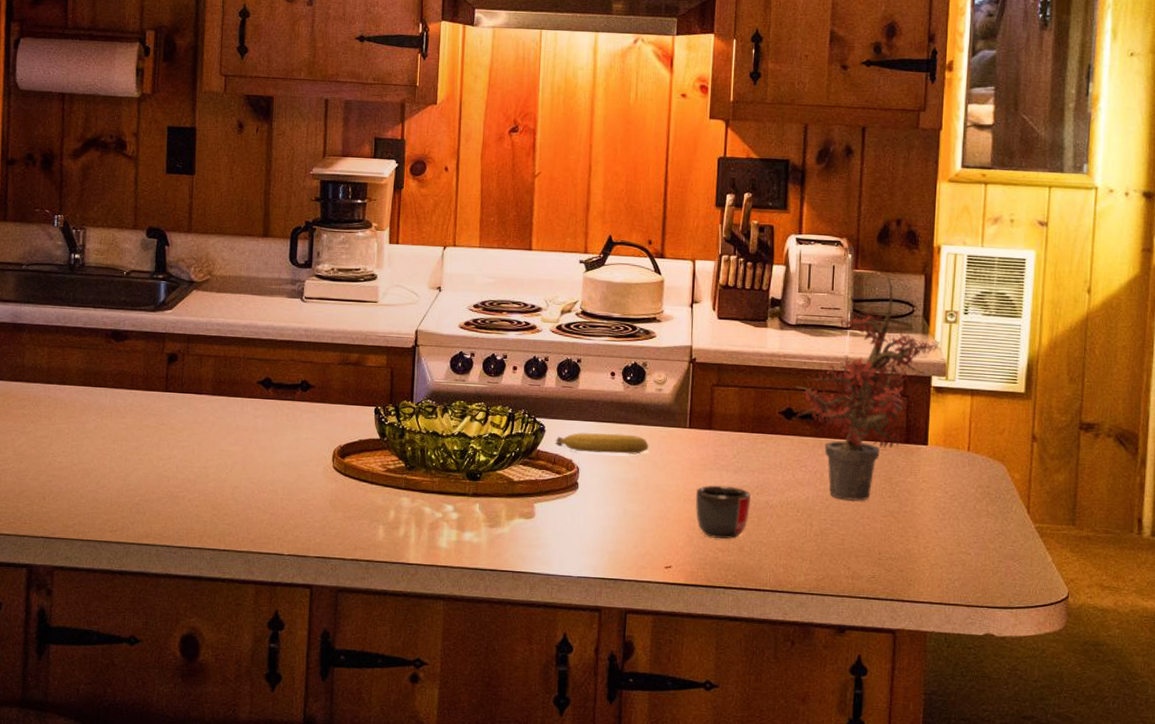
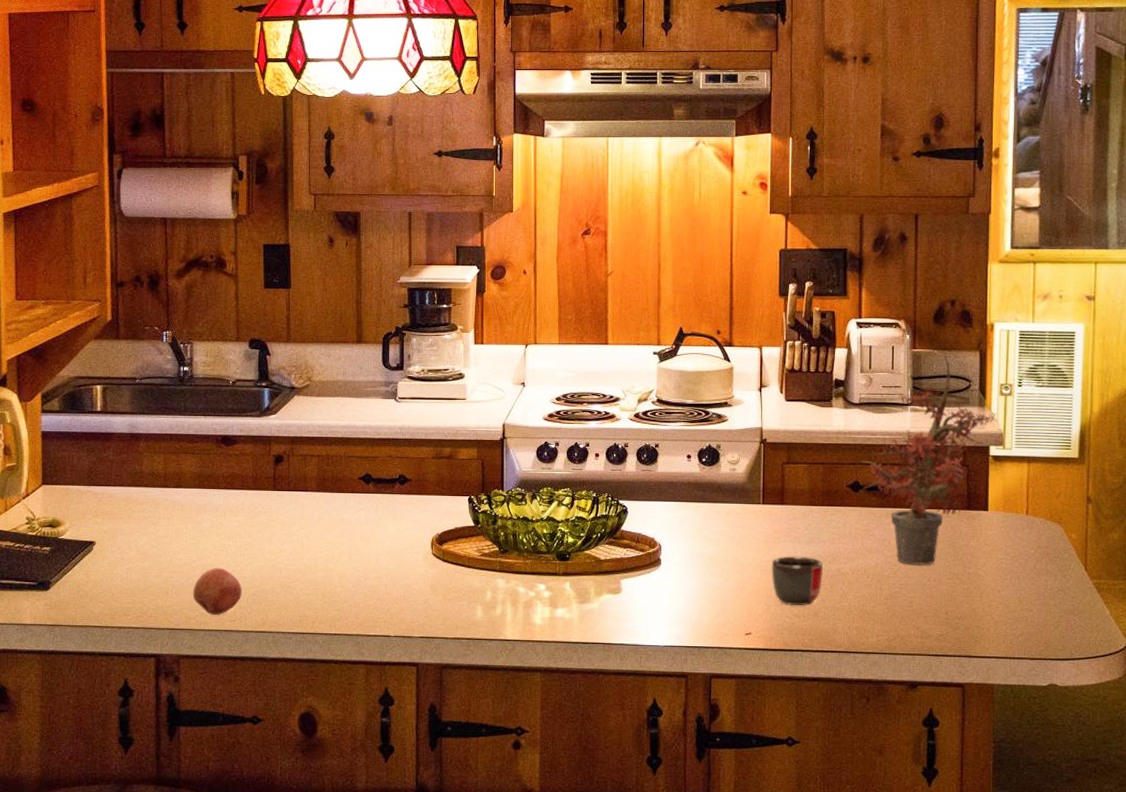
fruit: none [71,472,126,525] -> present [192,567,242,616]
fruit: present [556,432,649,455] -> none [638,511,725,532]

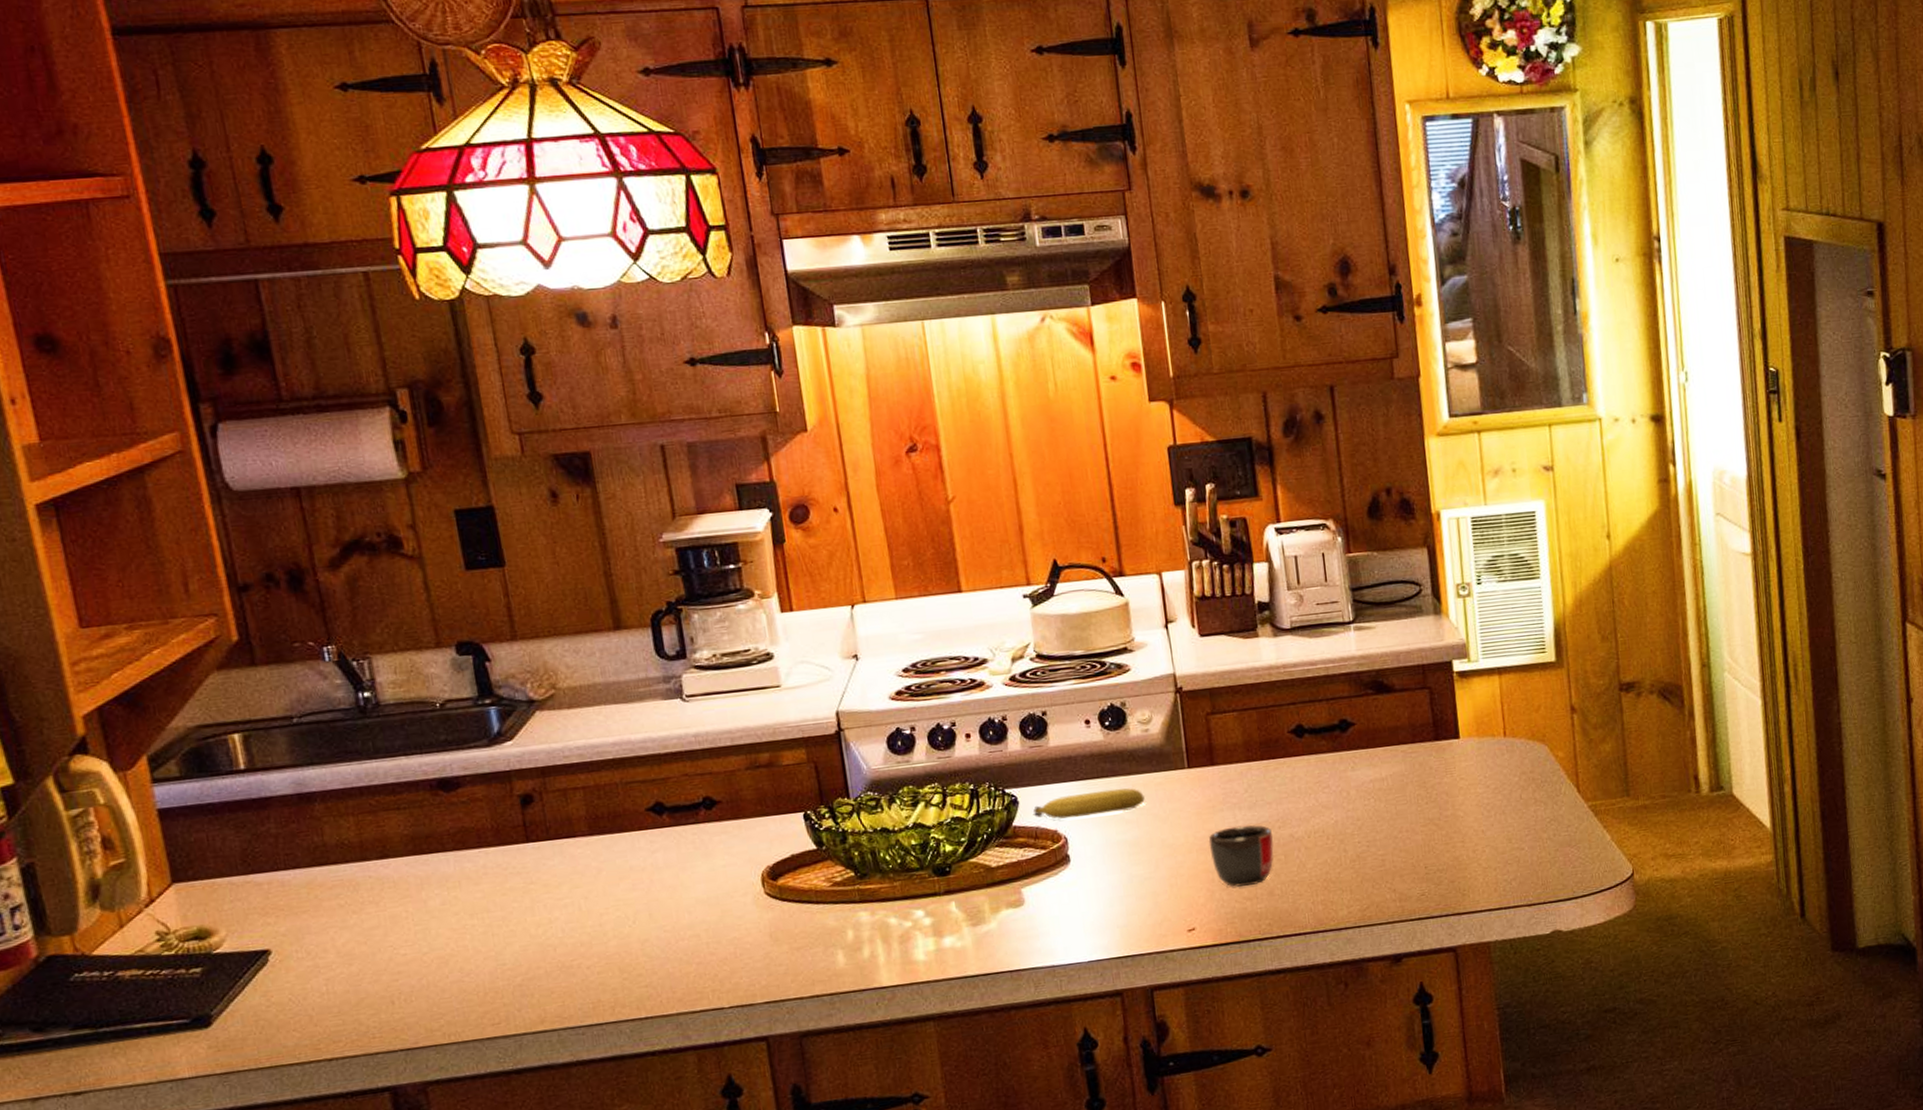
fruit: present [192,567,242,616] -> none [429,956,504,1023]
fruit: none [638,511,725,532] -> present [1033,788,1145,819]
potted plant: present [861,354,996,565] -> none [1302,555,1455,816]

